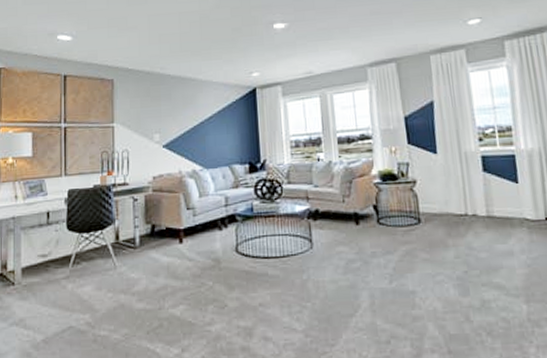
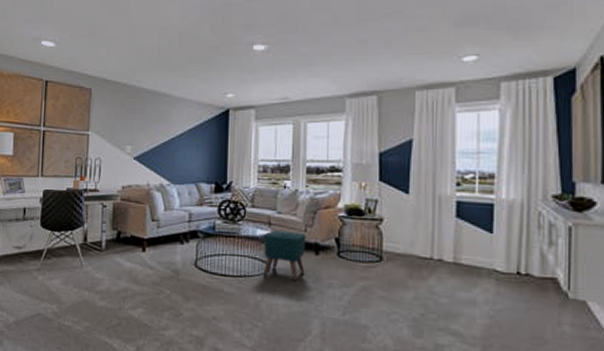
ottoman: none [302,204,348,255] -> present [263,230,306,282]

